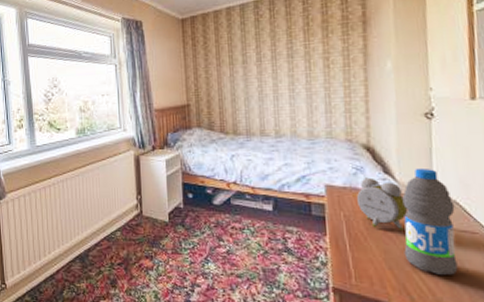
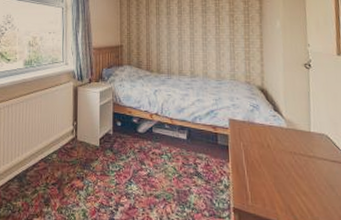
alarm clock: present [357,177,409,232] -> none [254,114,293,160]
water bottle: present [402,167,458,275] -> none [288,107,330,198]

